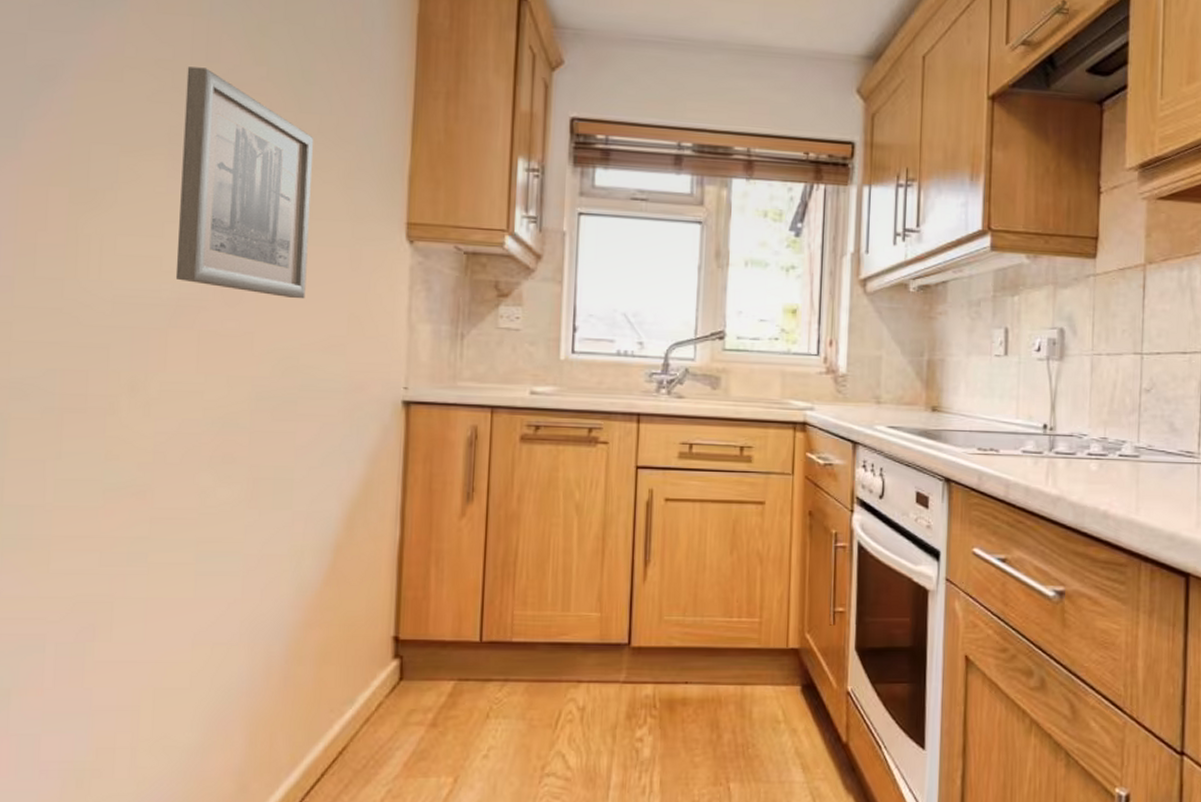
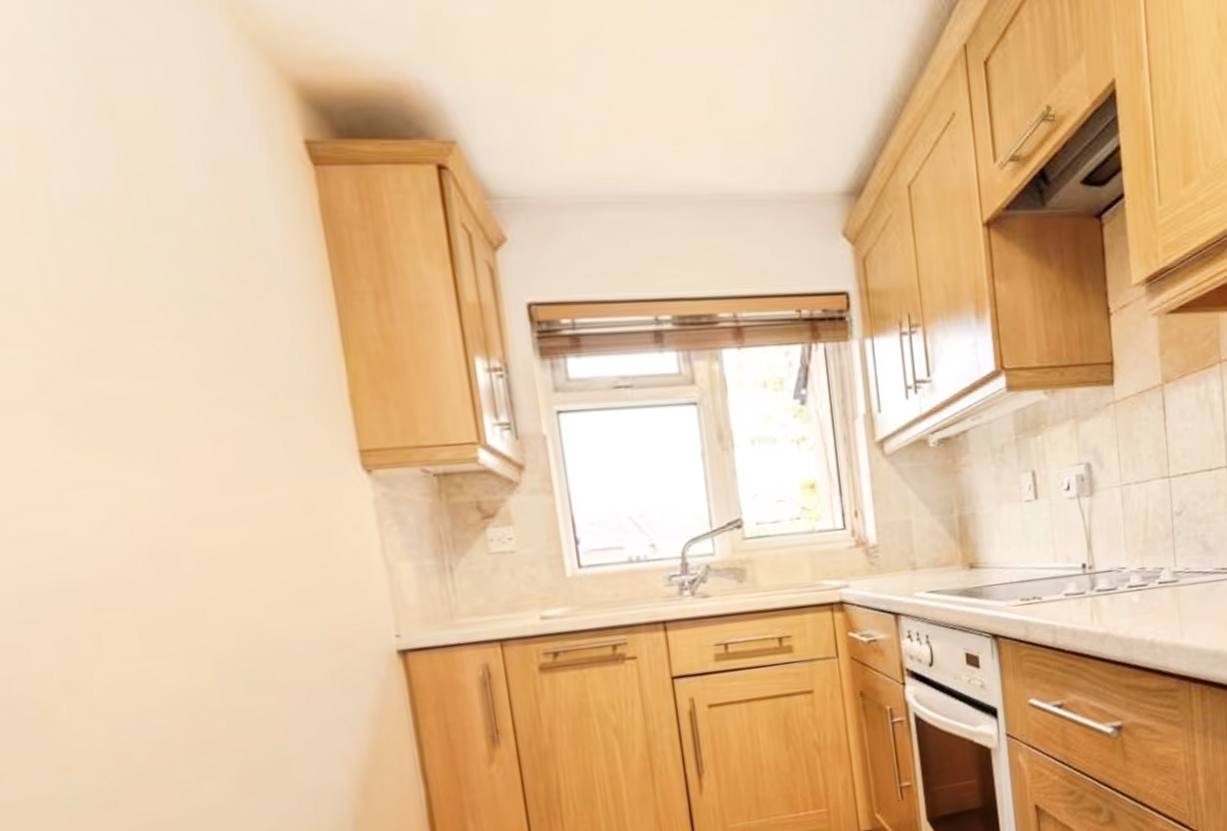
wall art: present [175,66,314,299] -> none [40,297,256,557]

